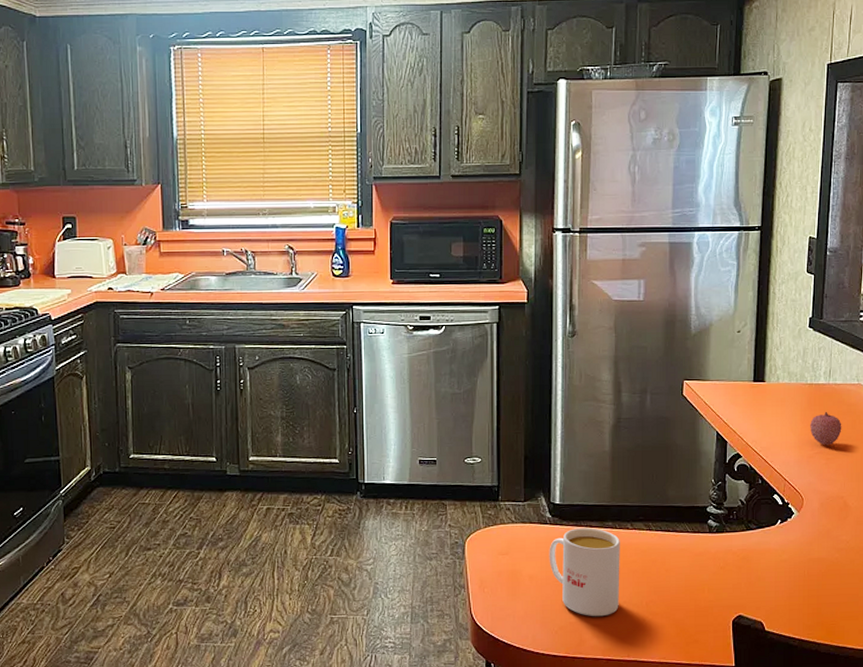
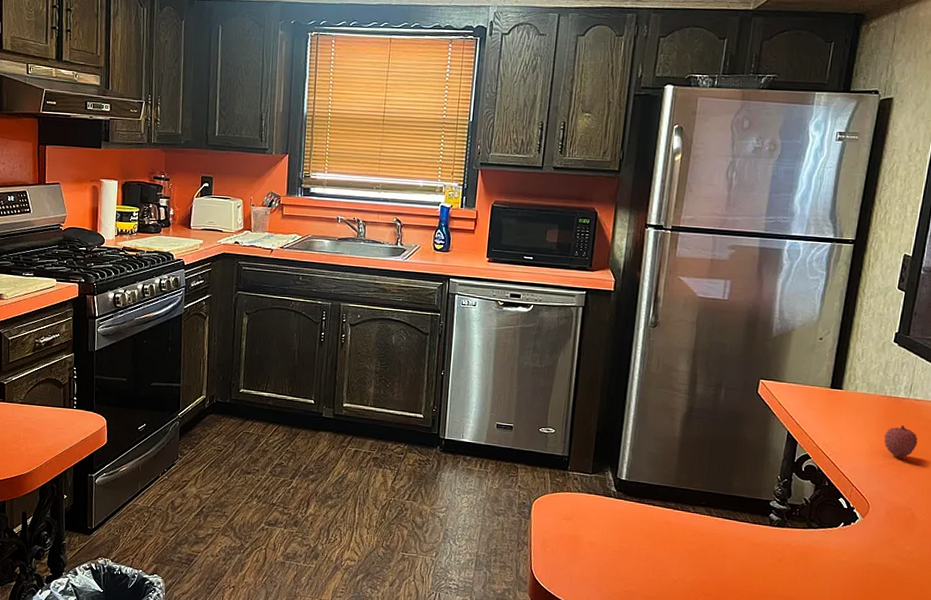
mug: present [549,528,620,617] -> none [610,504,681,590]

